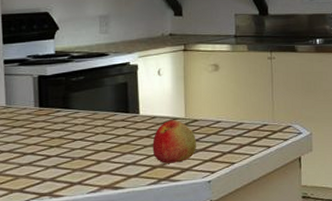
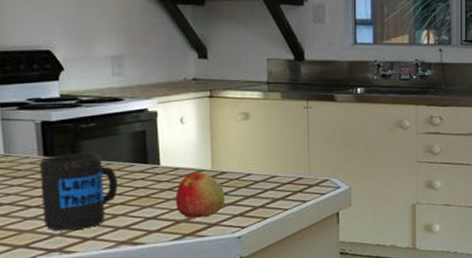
mug: none [35,103,102,177] -> present [40,152,118,231]

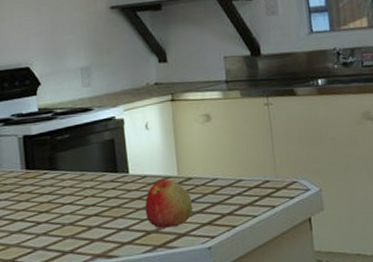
mug: present [40,152,118,231] -> none [23,164,92,245]

